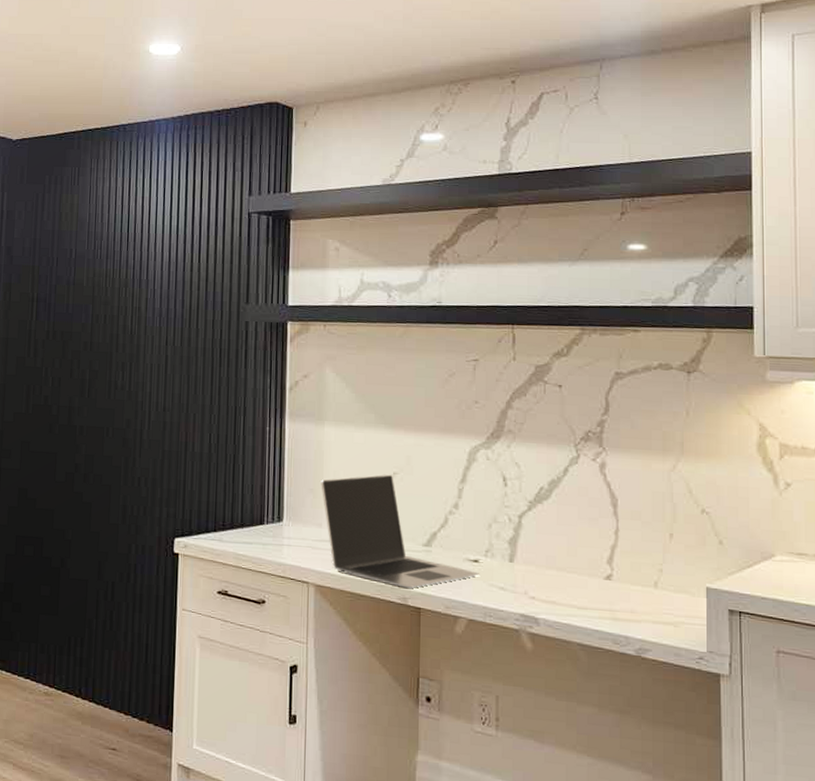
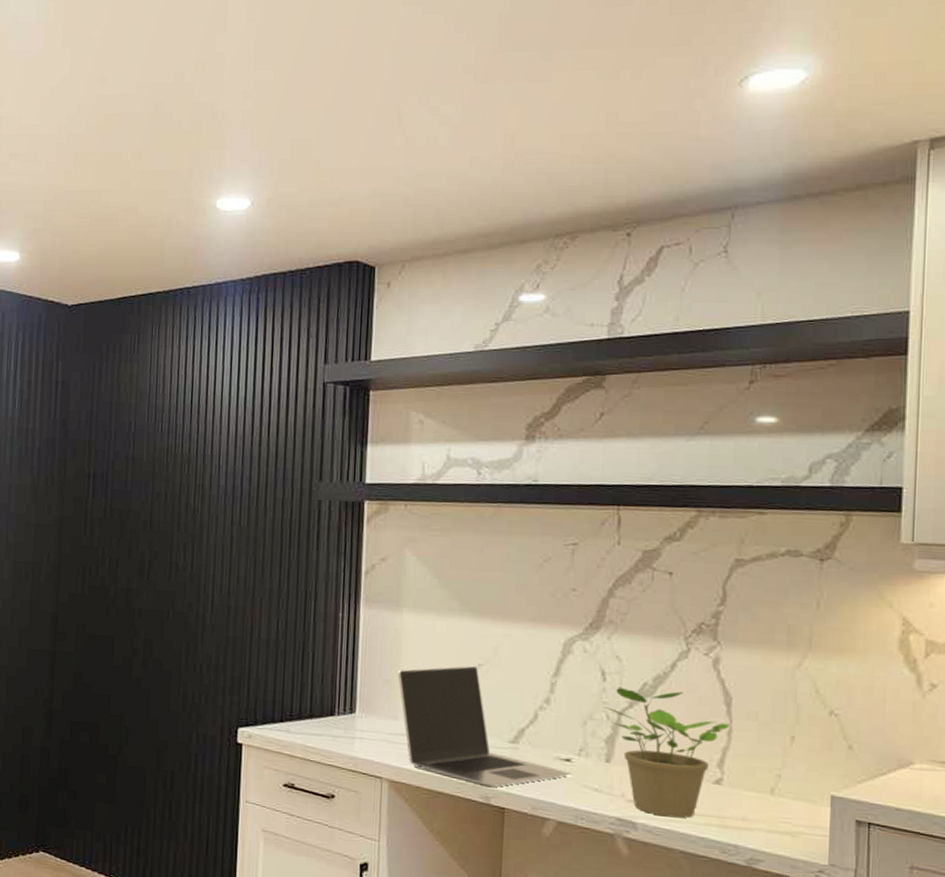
potted plant: none [506,491,616,613] -> present [604,687,729,818]

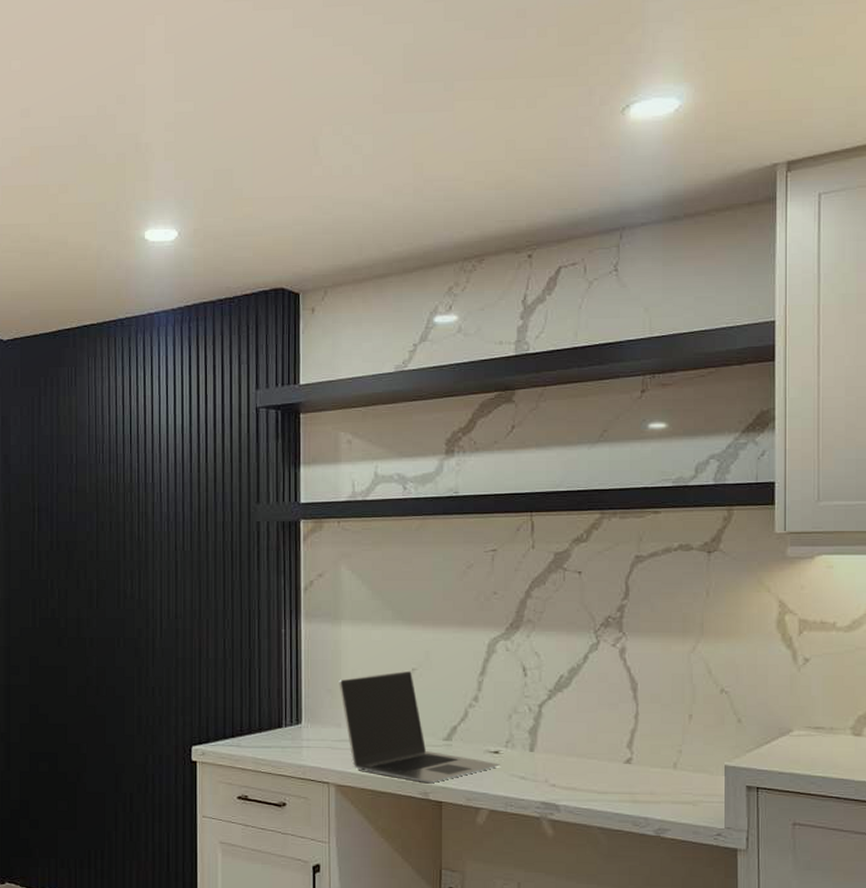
potted plant: present [604,687,729,818] -> none [526,681,636,797]

